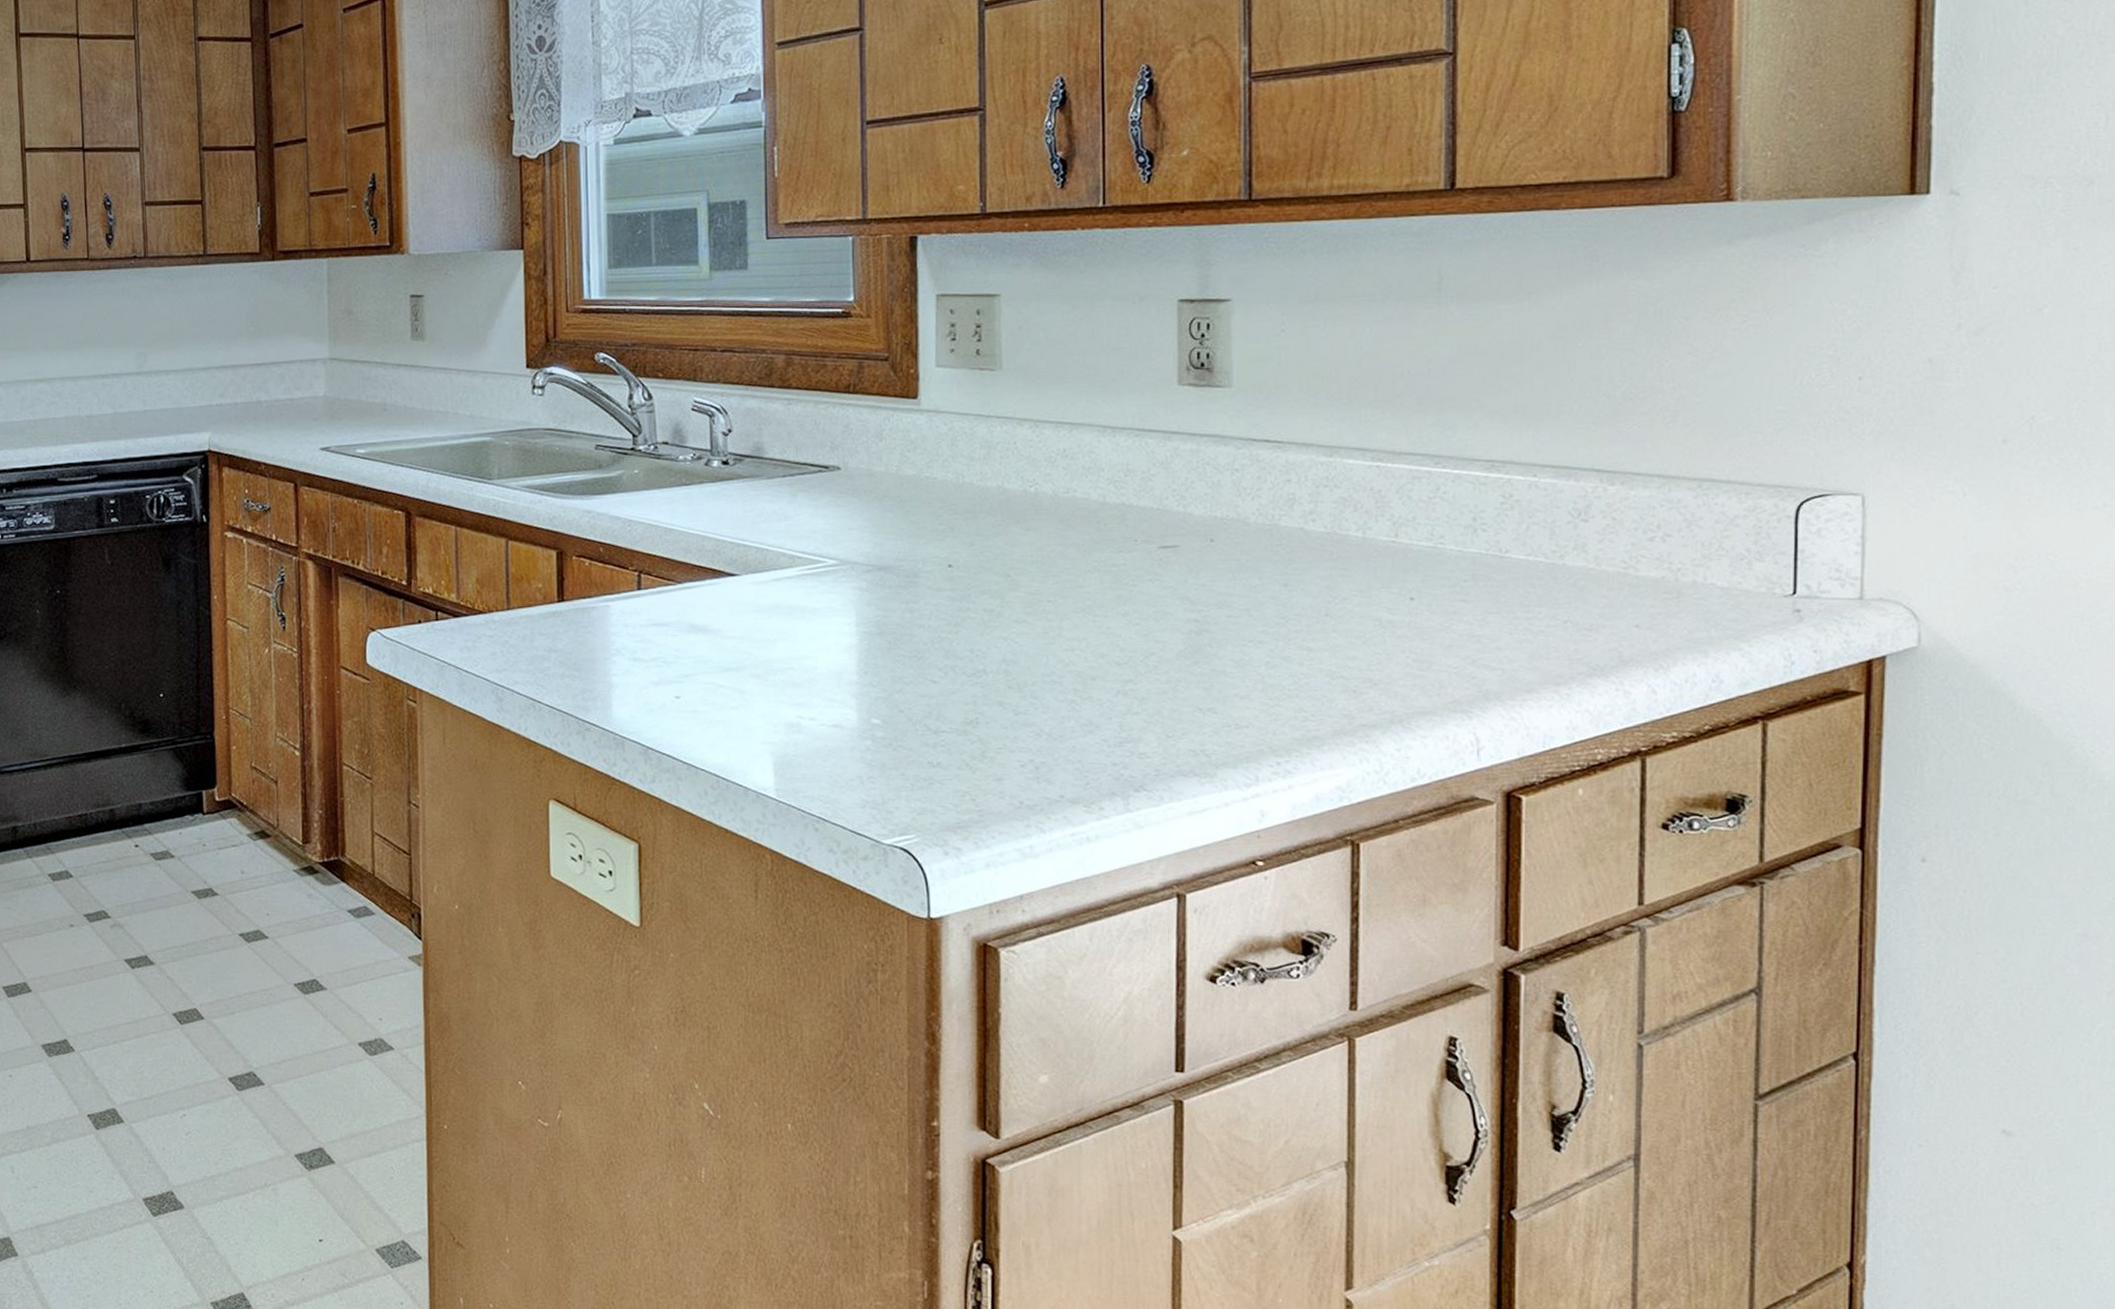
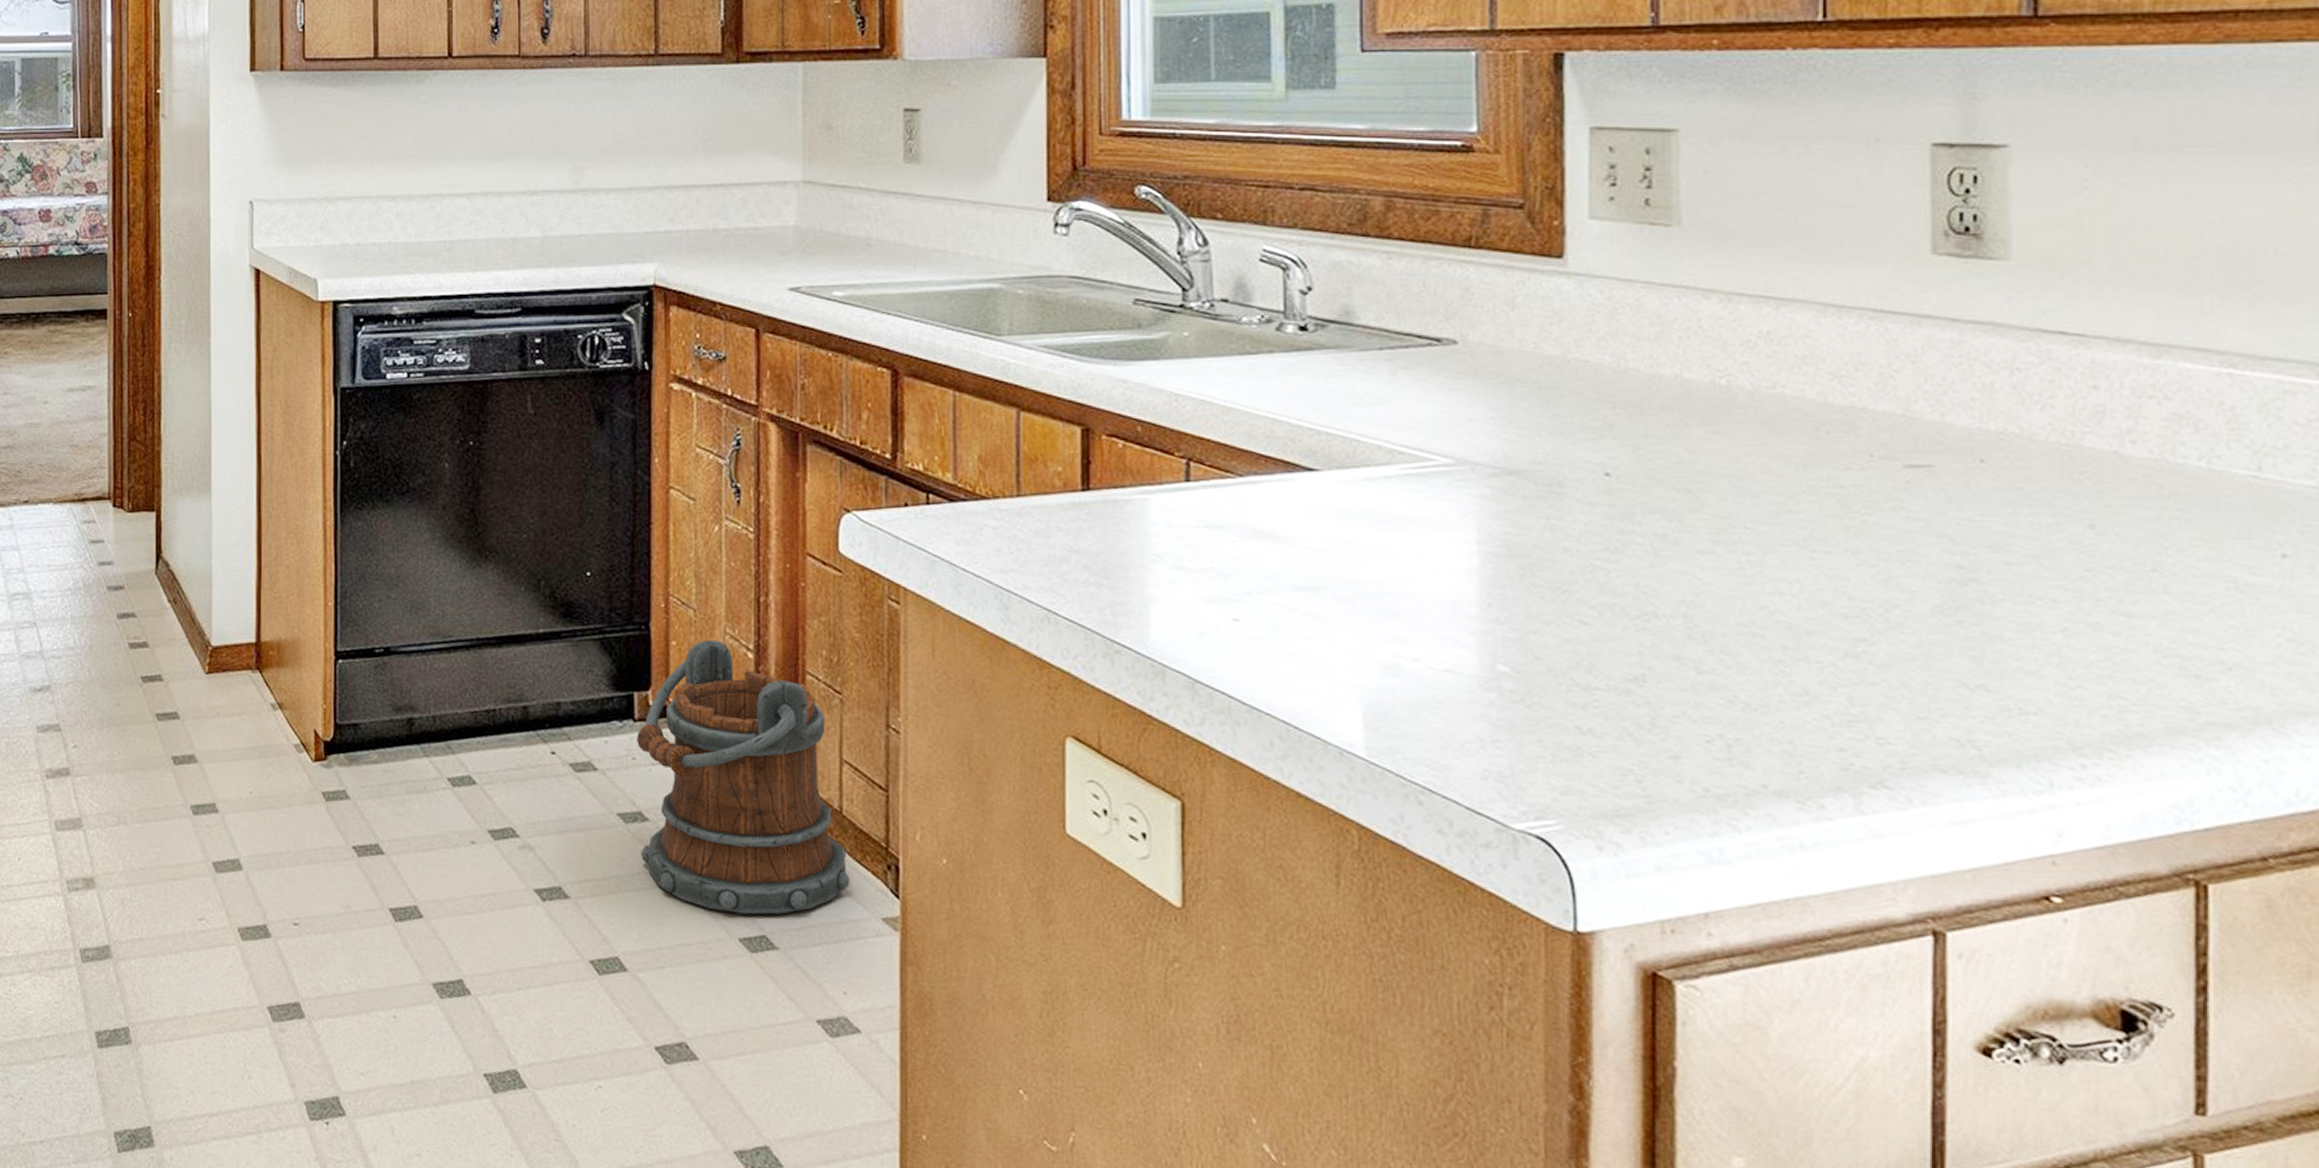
bucket: none [206,742,382,964] -> present [637,639,849,915]

